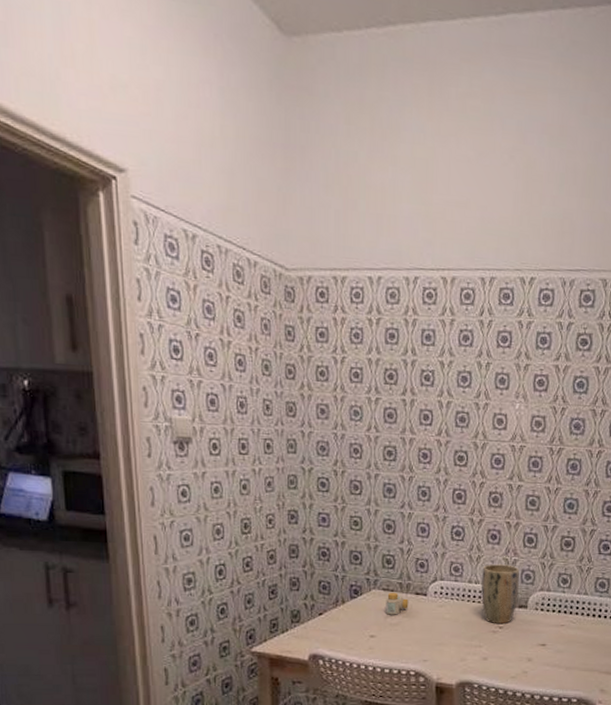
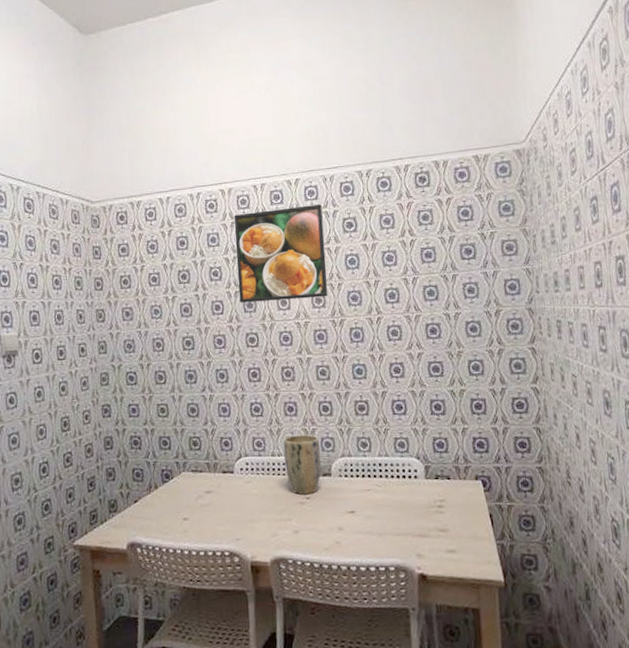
pill bottle: present [386,592,409,615] -> none [195,472,217,496]
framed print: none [451,310,556,421] -> present [234,204,328,303]

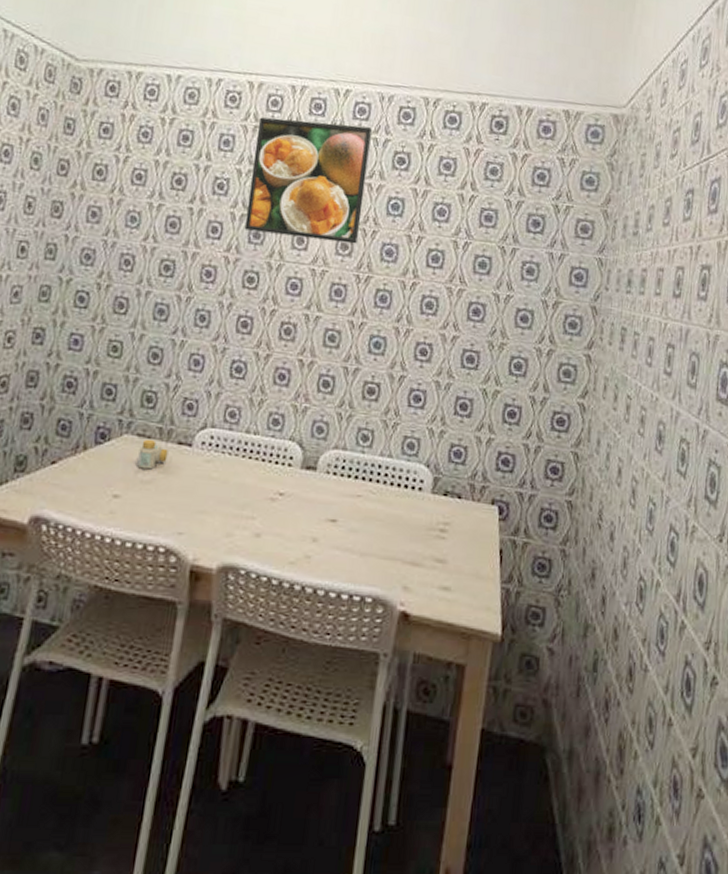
pill bottle: none [195,472,217,496] -> present [137,439,168,470]
plant pot: present [283,434,321,495] -> none [260,410,310,489]

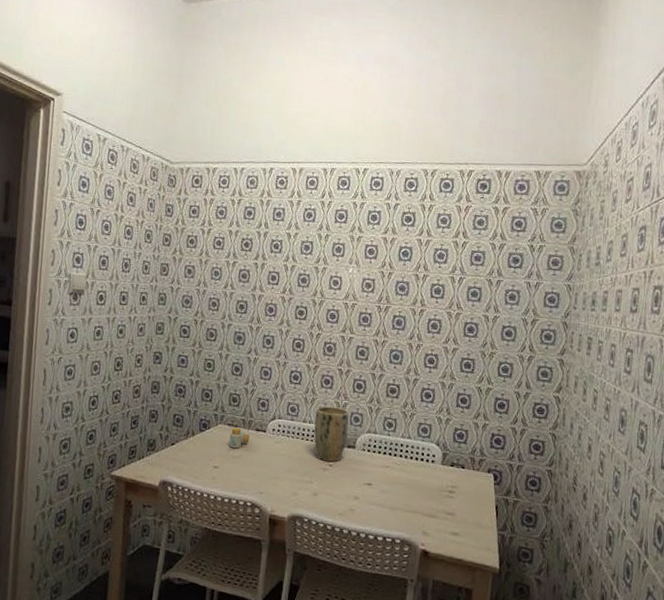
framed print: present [244,117,372,244] -> none [294,194,385,283]
plant pot: none [260,410,310,489] -> present [314,406,349,462]

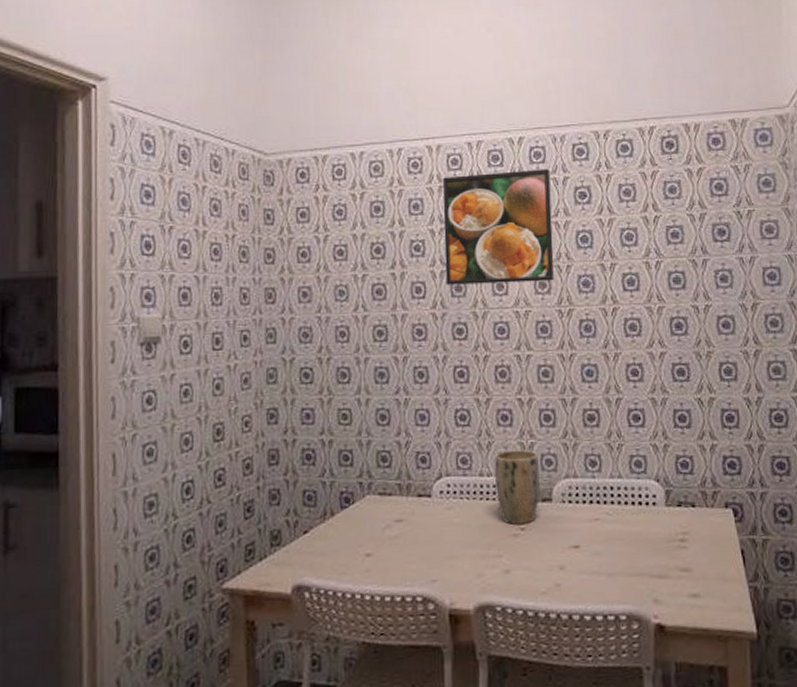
pill bottle: present [229,427,250,449] -> none [383,496,410,526]
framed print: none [294,194,385,283] -> present [442,169,554,285]

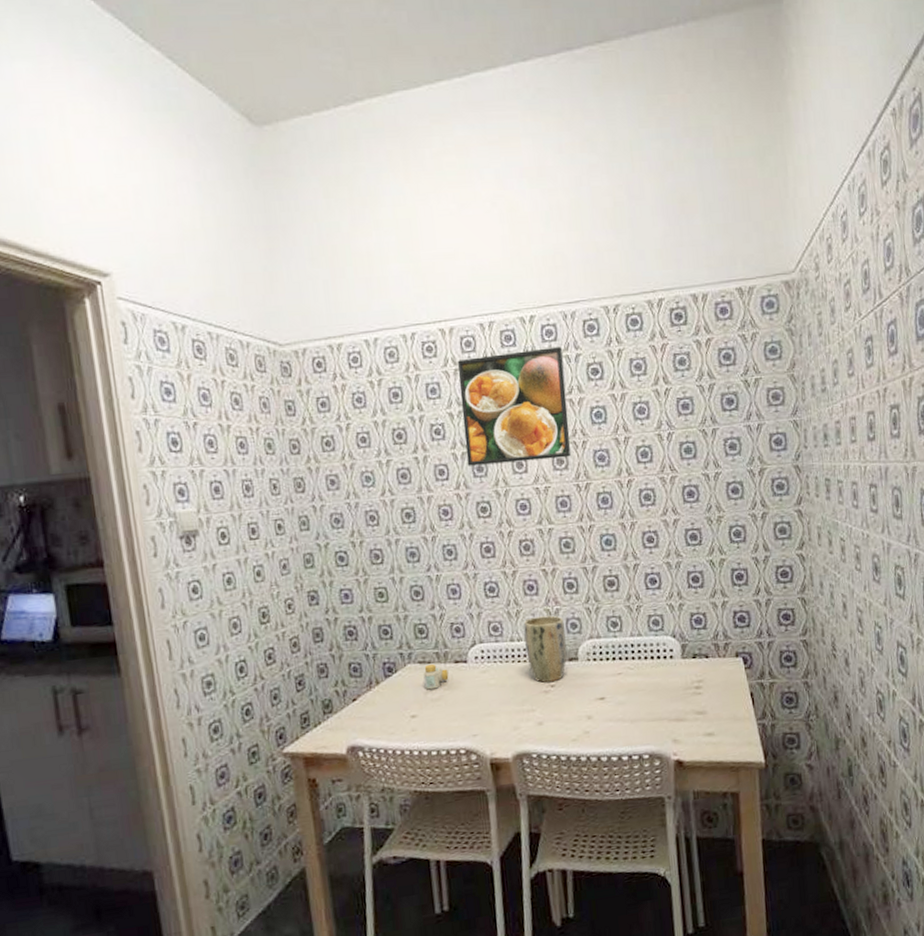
pill bottle: none [383,496,410,526] -> present [423,663,449,690]

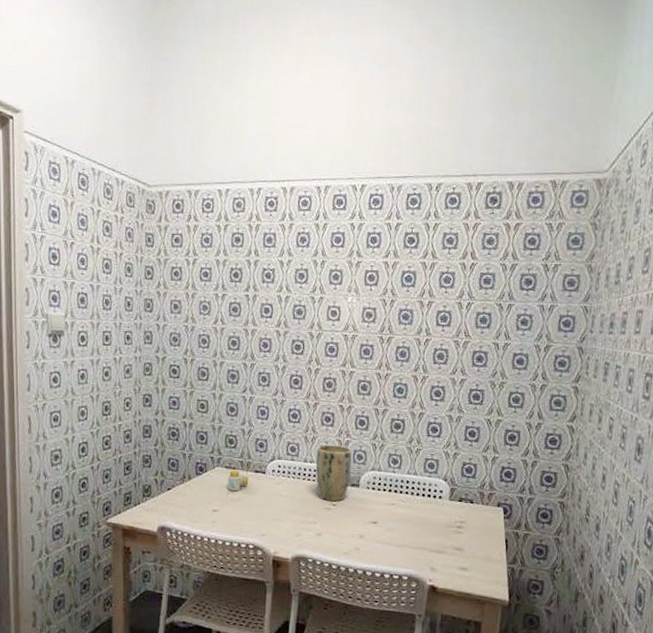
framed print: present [457,347,571,466] -> none [289,214,385,312]

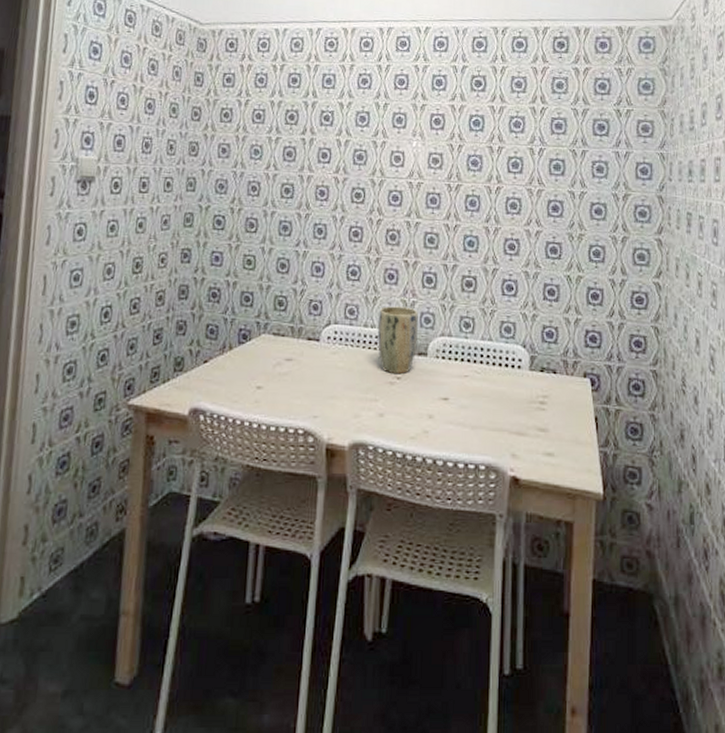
pill bottle: present [227,469,249,491] -> none [275,337,300,363]

